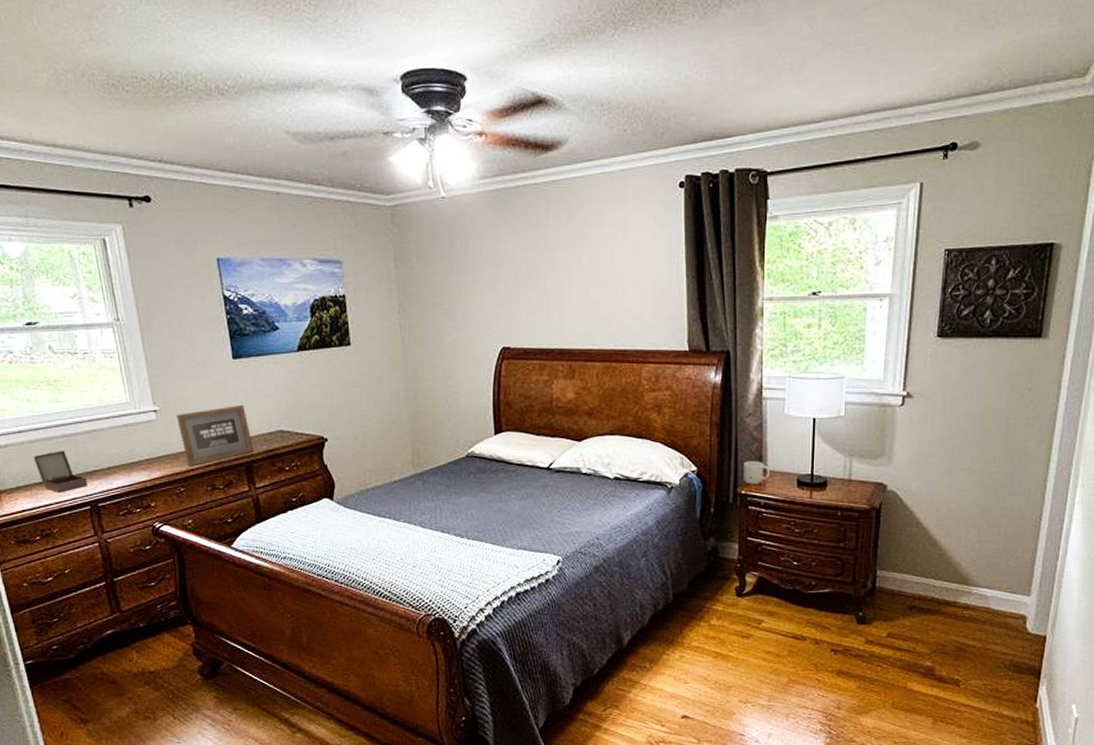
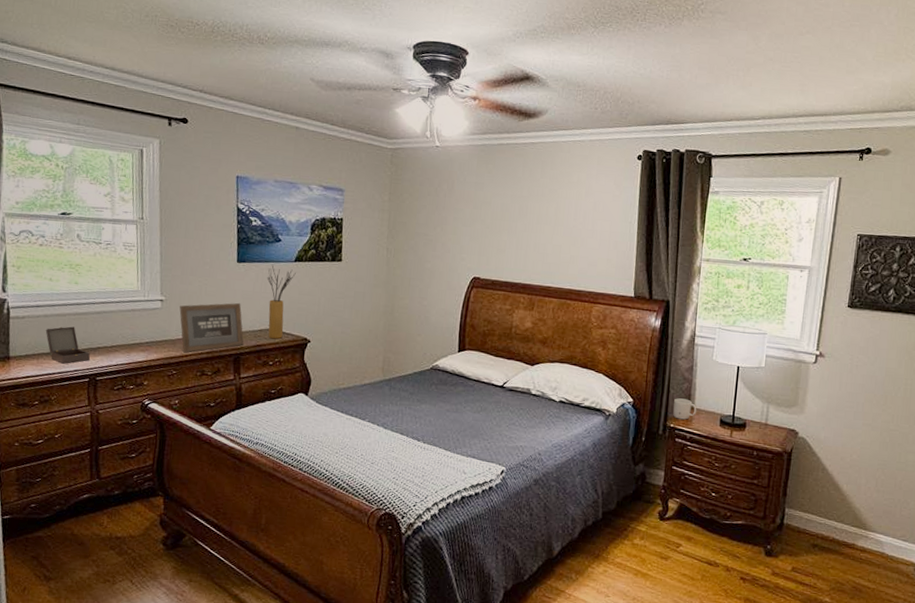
vase: none [268,358,301,441] -> present [267,265,296,340]

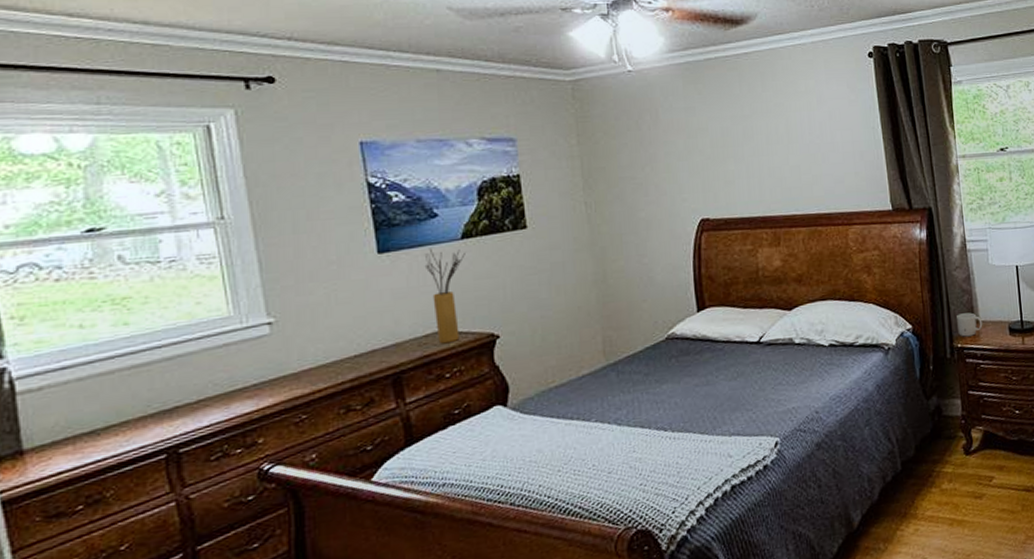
jewelry box: present [45,326,90,364] -> none [81,386,164,442]
picture frame: present [179,302,244,353] -> none [299,305,405,388]

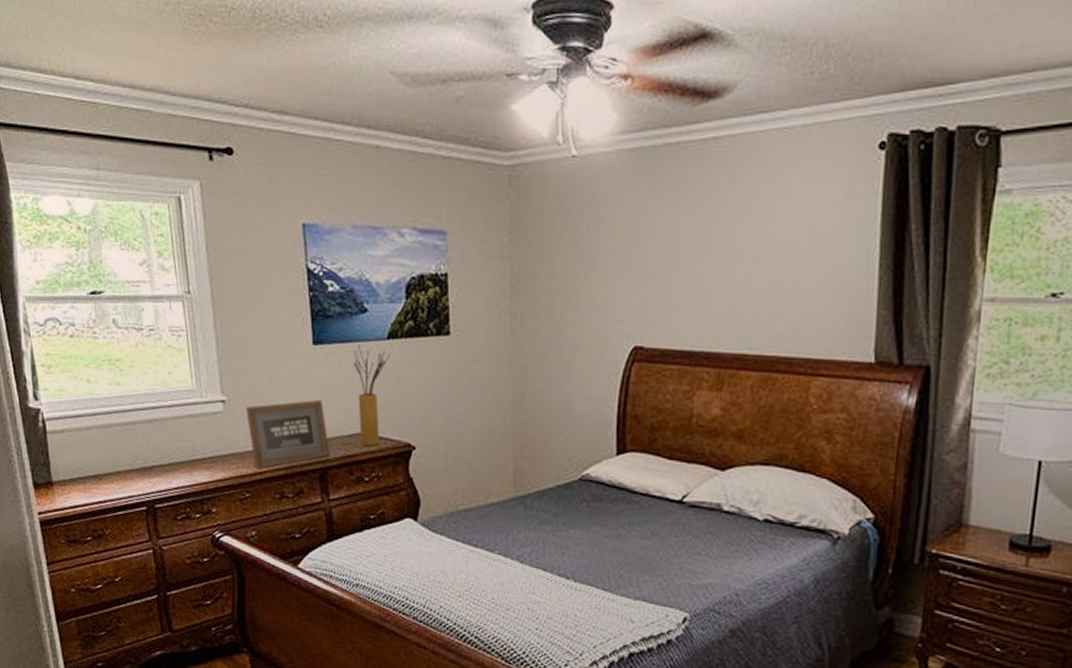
picture frame: none [299,305,405,388] -> present [246,399,331,469]
mug: present [956,312,983,337] -> none [935,511,973,543]

